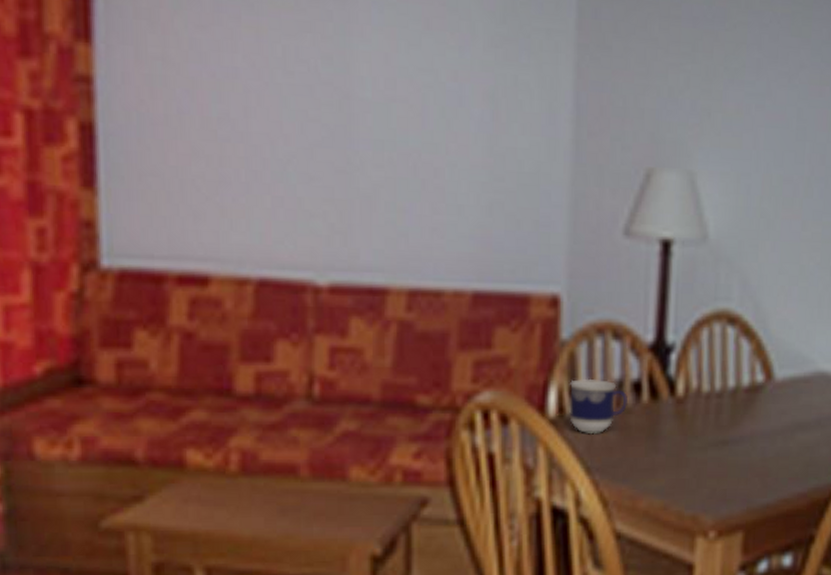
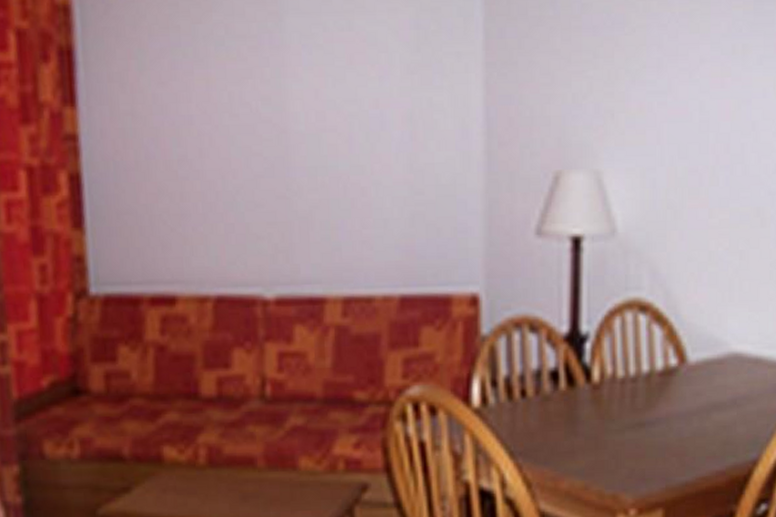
cup: present [569,378,628,435] -> none [492,369,546,421]

